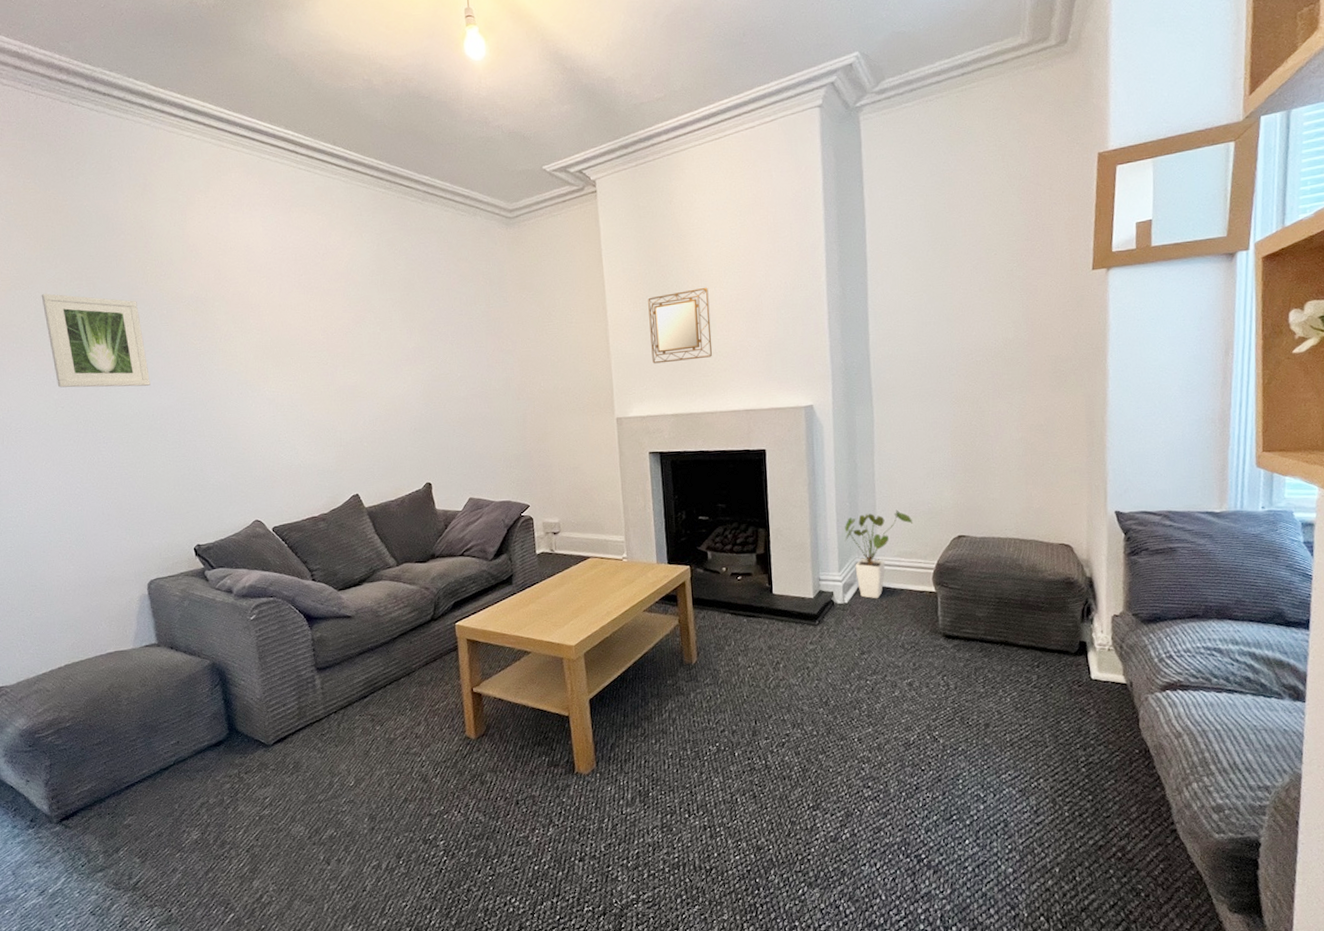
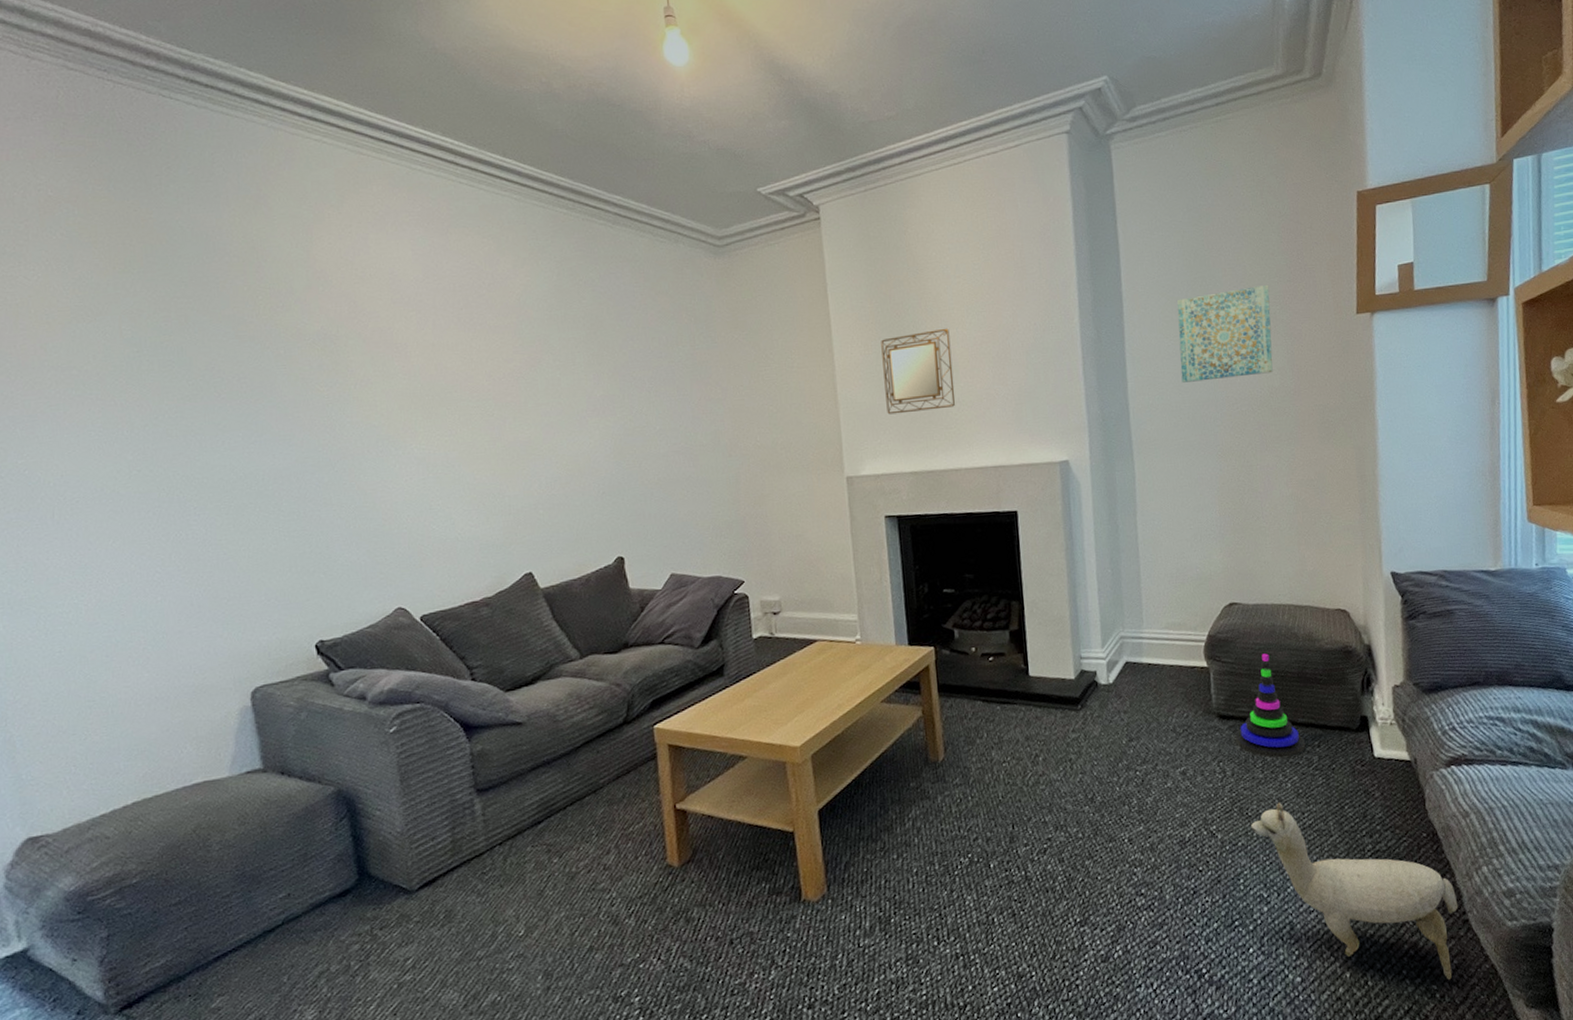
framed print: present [41,293,151,388] -> none [113,327,261,446]
house plant: present [845,509,913,599] -> none [1107,576,1181,678]
wall art: none [918,243,1008,335] -> present [1177,284,1273,383]
stacking toy: none [959,582,1026,675] -> present [1235,653,1306,758]
plush toy: none [971,714,1167,882] -> present [1251,802,1459,981]

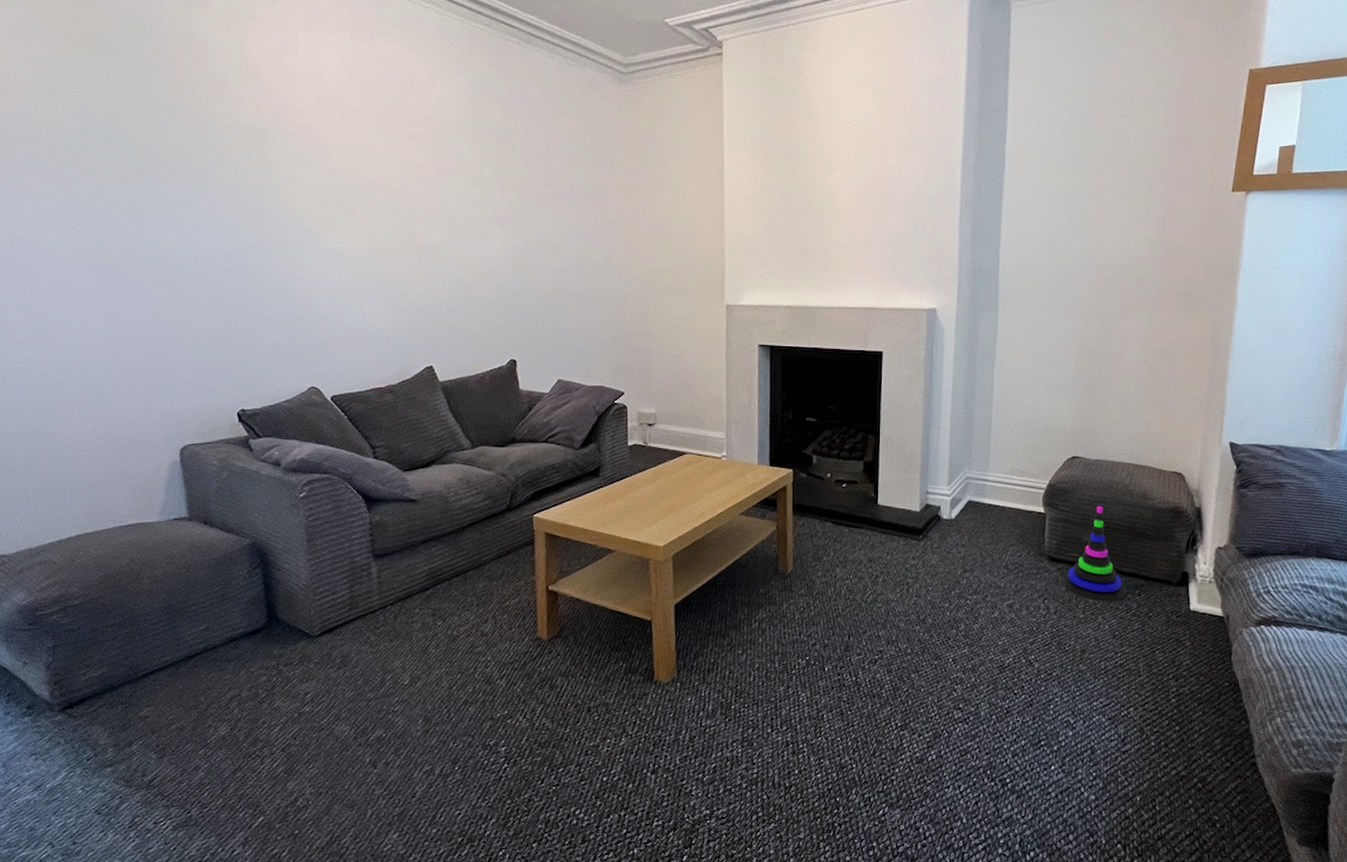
home mirror: present [881,328,955,415] -> none [769,171,836,250]
wall art: present [1177,284,1273,383] -> none [1053,155,1150,244]
plush toy: present [1251,802,1459,981] -> none [1067,641,1249,814]

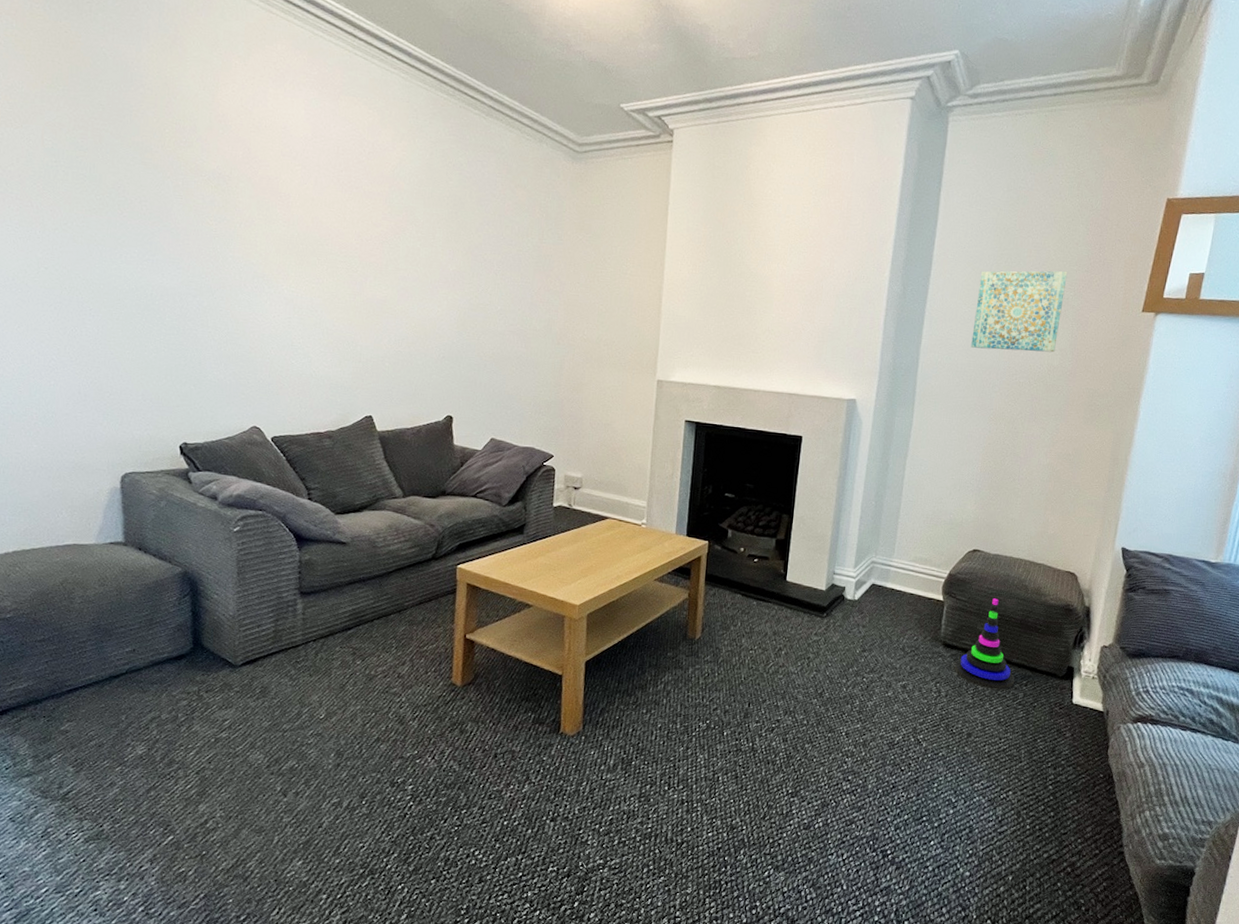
wall art: none [1053,155,1150,244] -> present [971,270,1068,353]

